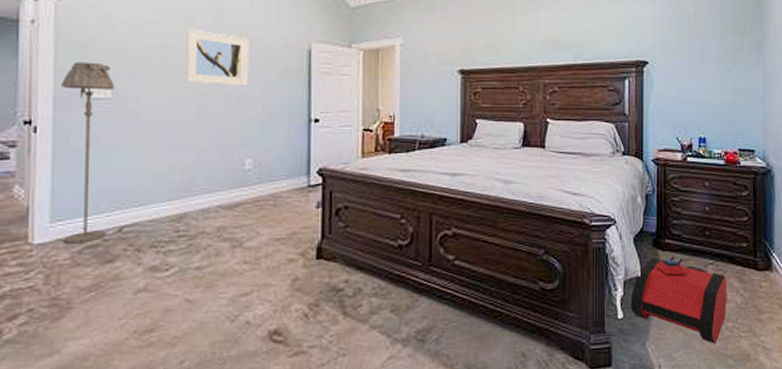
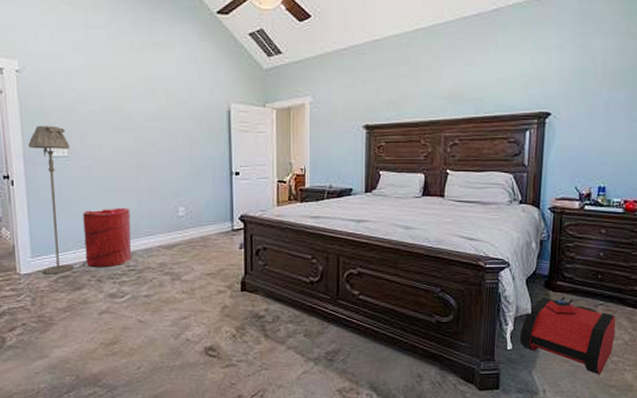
laundry hamper: none [123,160,184,234] -> present [83,208,132,268]
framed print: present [186,28,250,86] -> none [124,93,179,144]

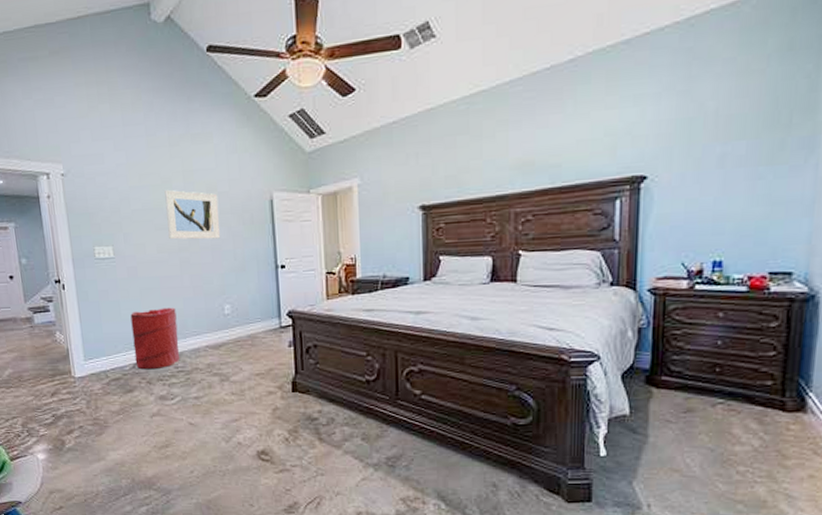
floor lamp: present [28,126,74,275] -> none [76,227,125,377]
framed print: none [124,93,179,144] -> present [165,189,221,240]
backpack: present [519,296,616,375] -> none [615,394,742,488]

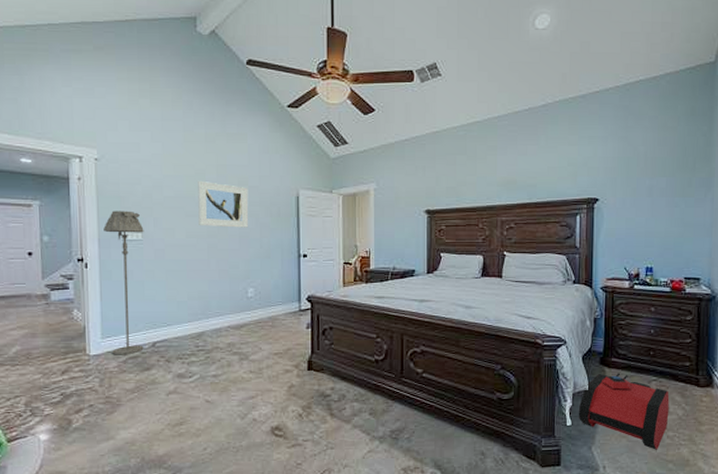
floor lamp: none [76,227,125,377] -> present [104,211,144,355]
laundry hamper: present [130,307,180,370] -> none [154,289,201,348]
backpack: none [615,394,742,488] -> present [578,373,670,450]

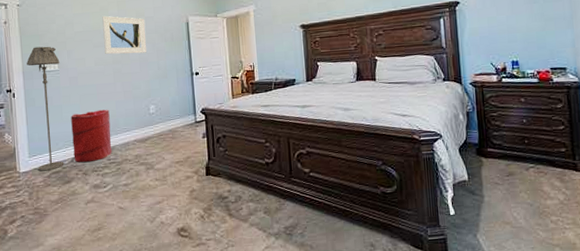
laundry hamper: none [154,289,201,348] -> present [71,109,112,163]
backpack: present [578,373,670,450] -> none [460,162,550,235]

